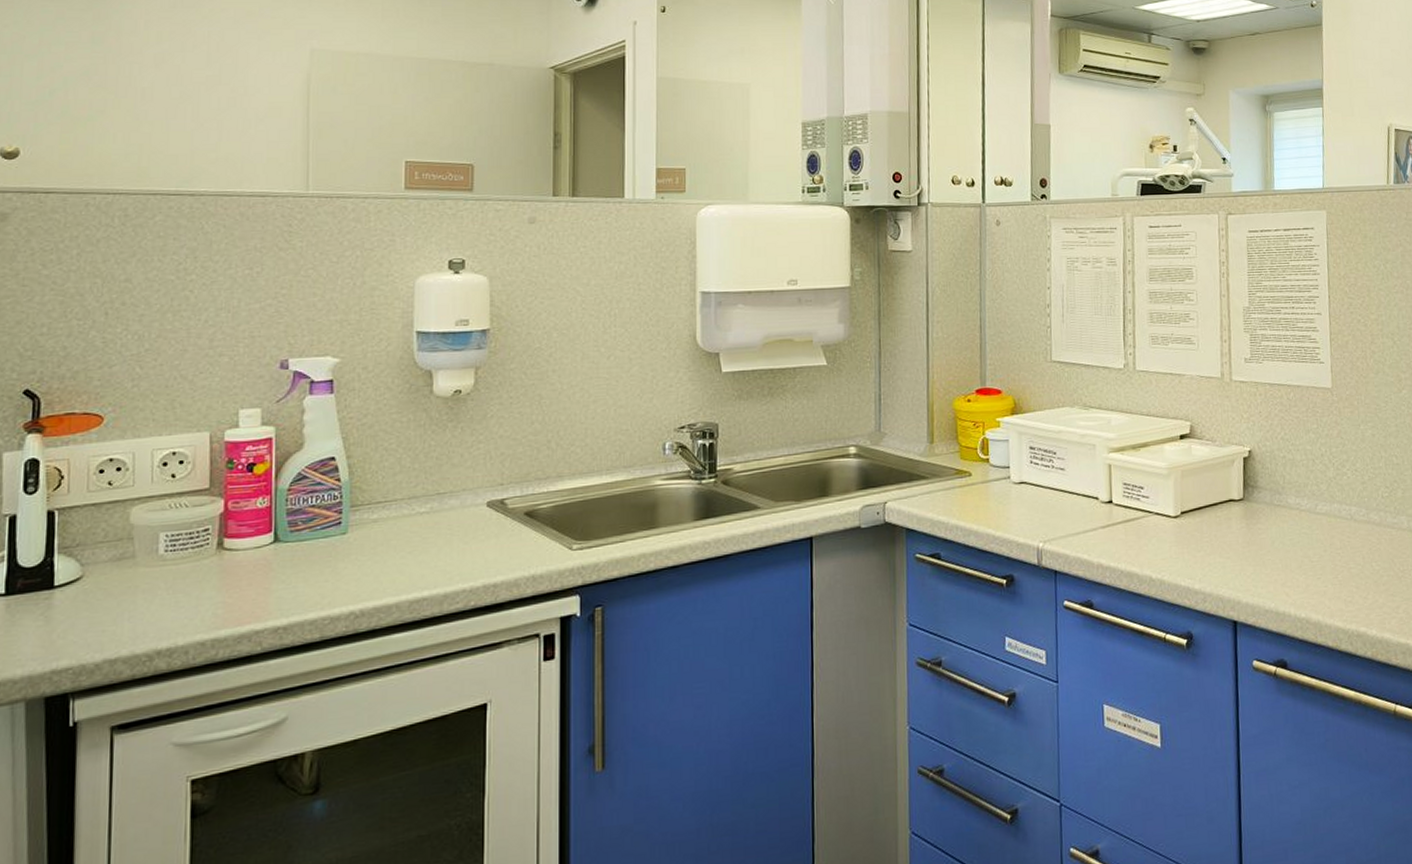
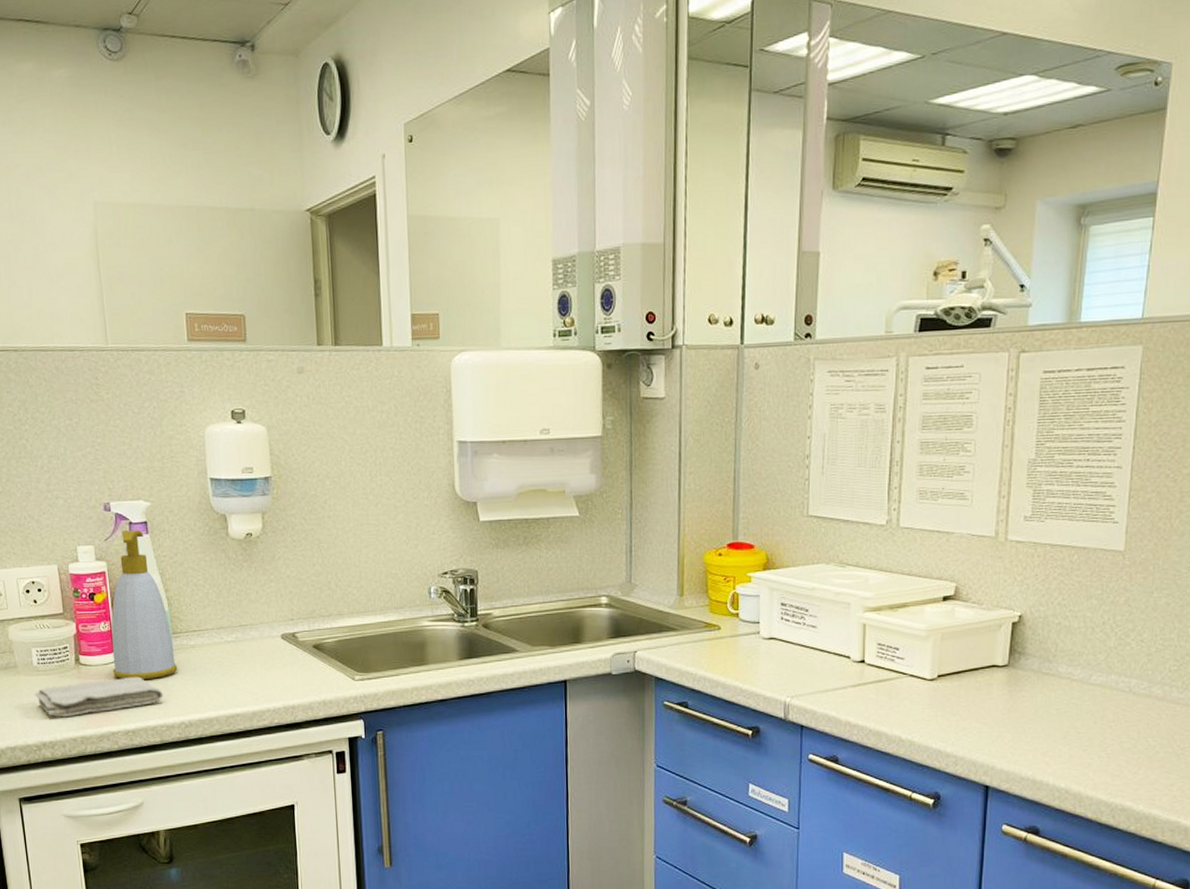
washcloth: none [155,560,330,618] -> present [35,677,163,718]
soap bottle: none [267,389,353,565] -> present [111,530,178,680]

